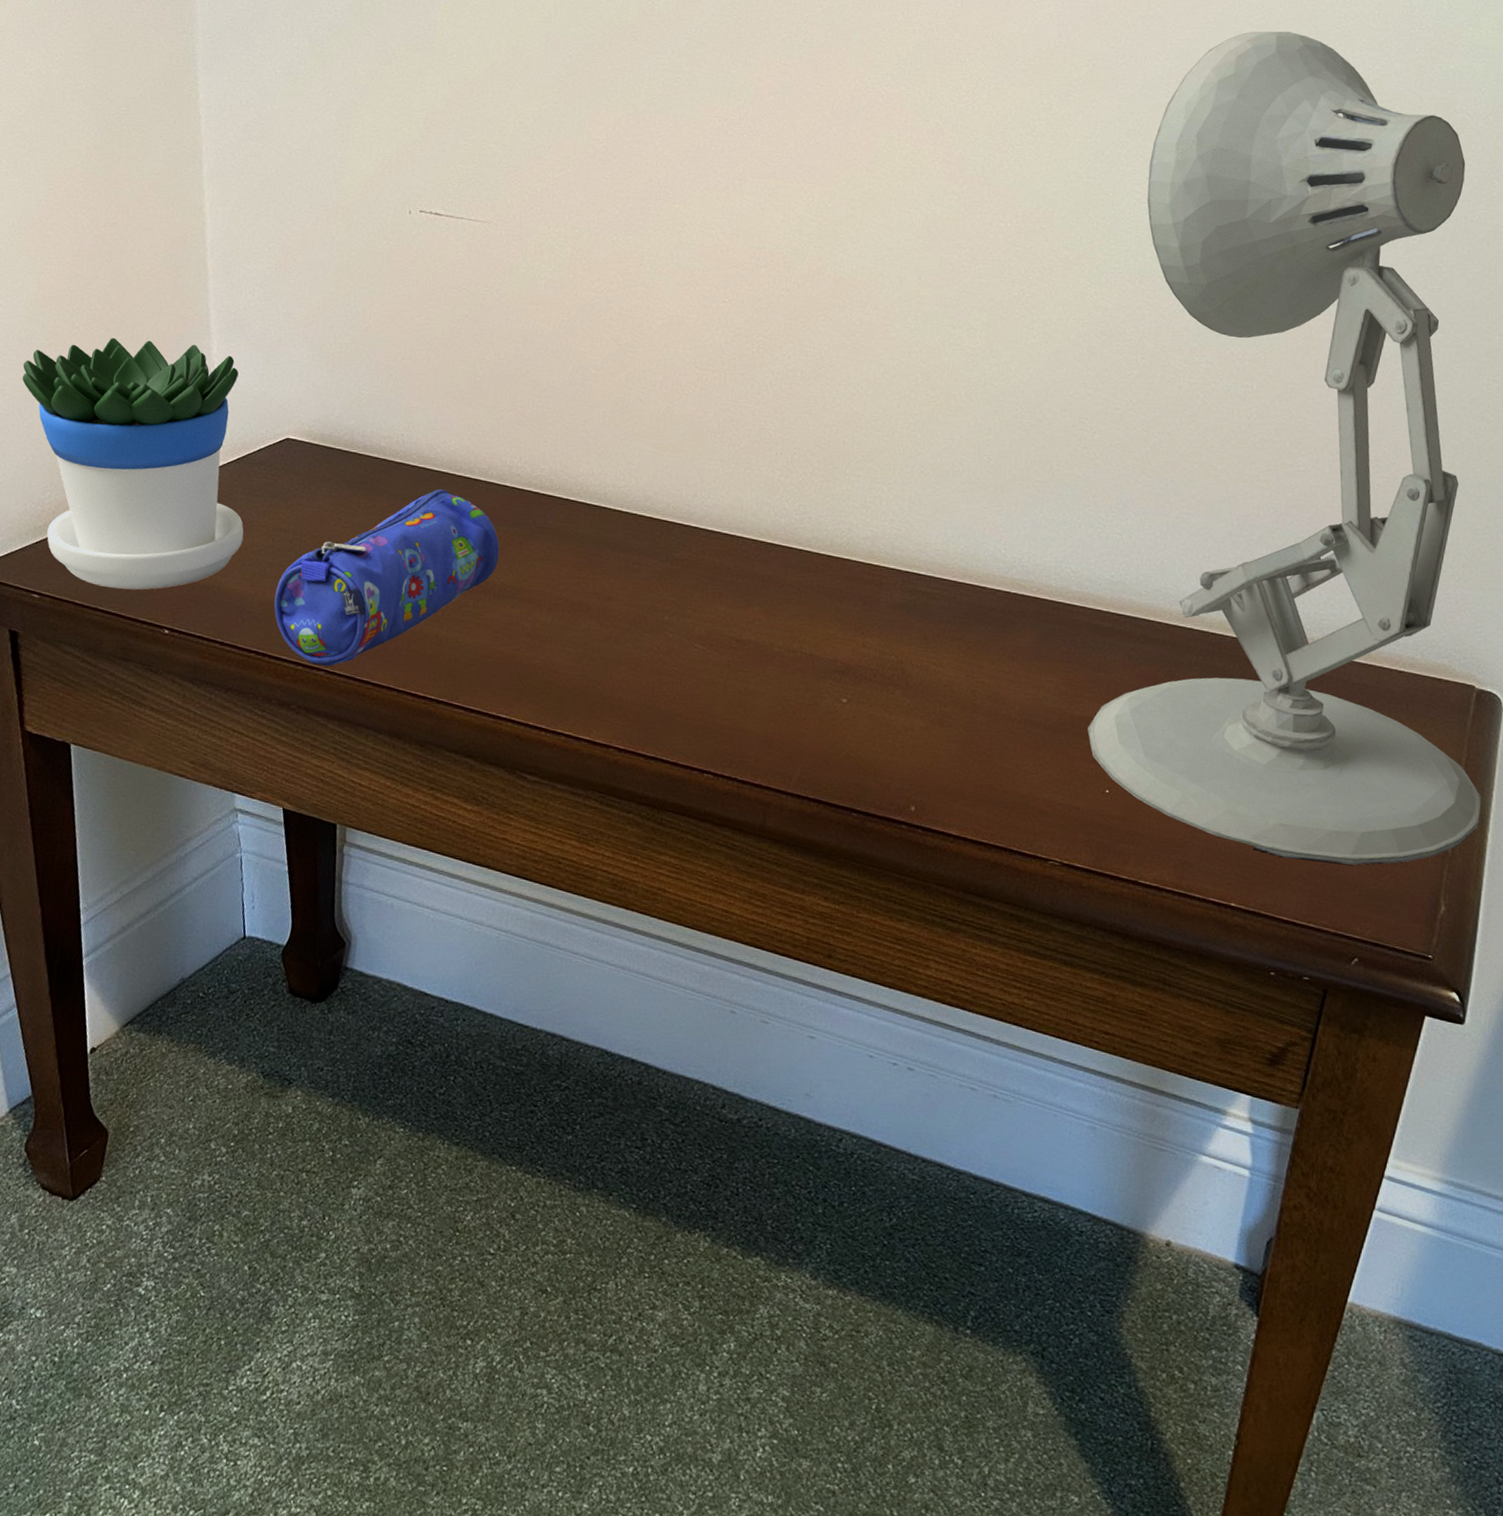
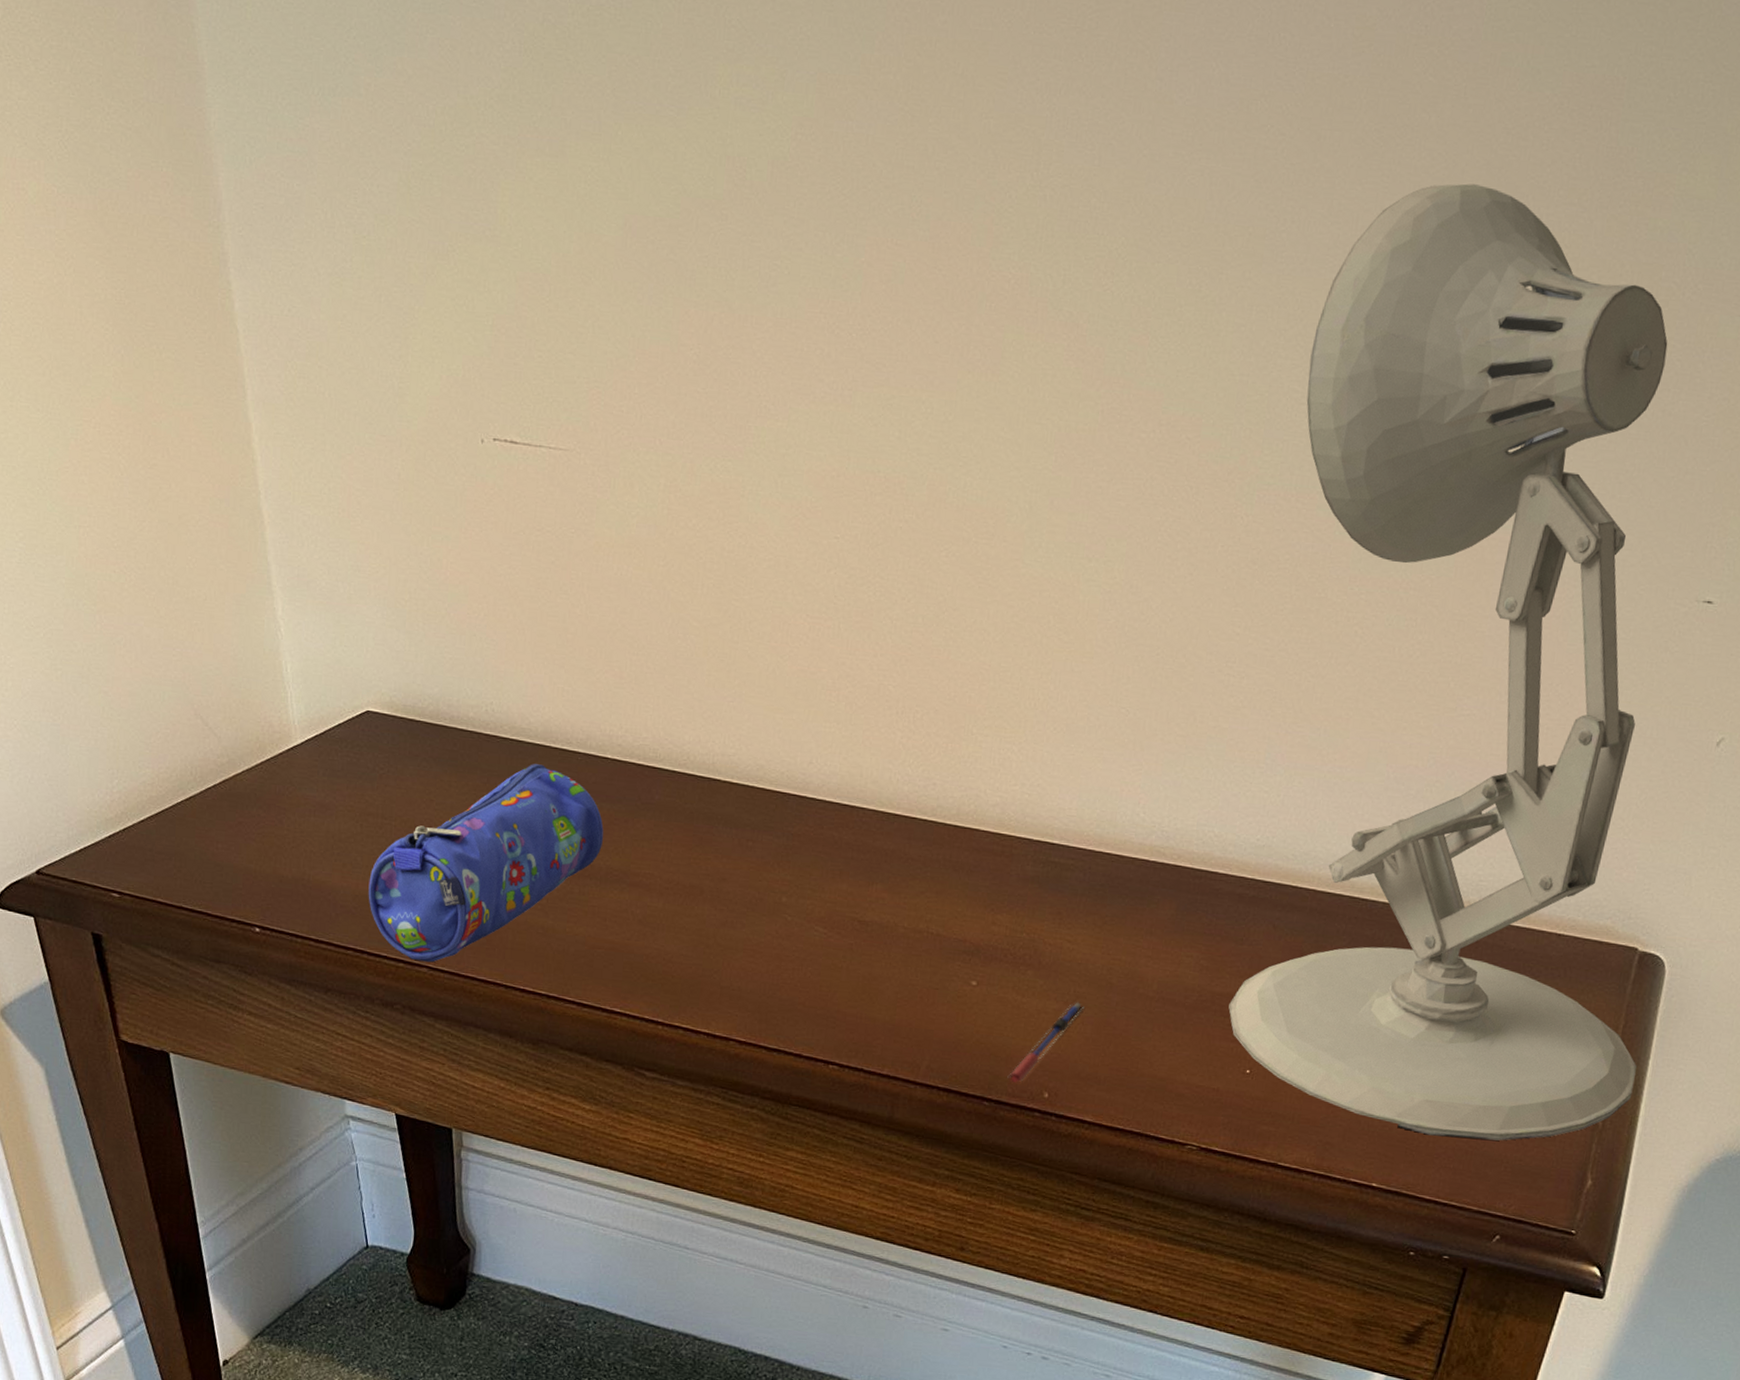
flowerpot: present [22,337,244,590] -> none [72,600,330,885]
pen: none [875,721,950,796] -> present [1007,1002,1084,1083]

